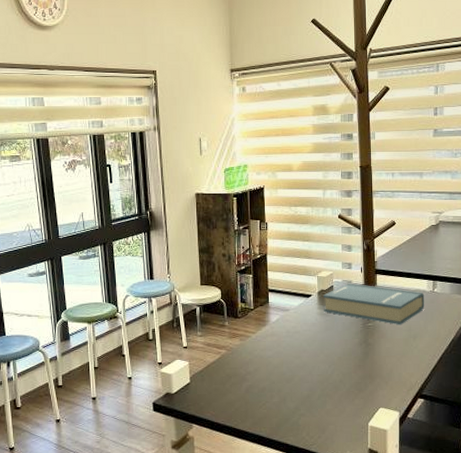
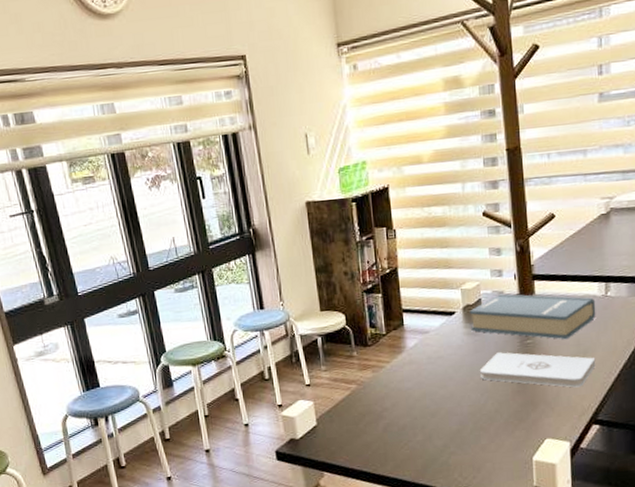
notepad: none [328,332,423,366] -> present [479,352,596,388]

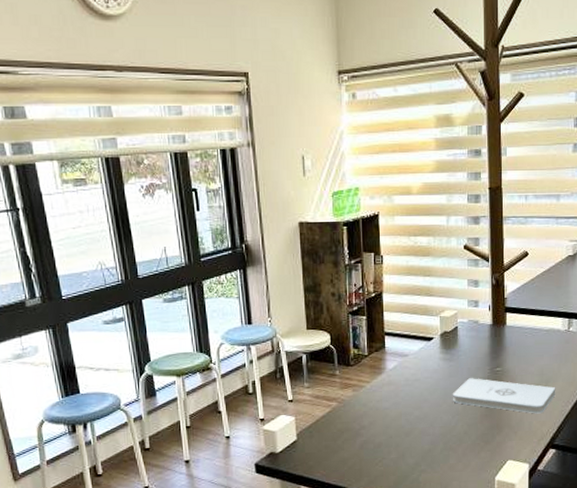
hardback book: present [469,294,596,340] -> none [446,323,559,369]

